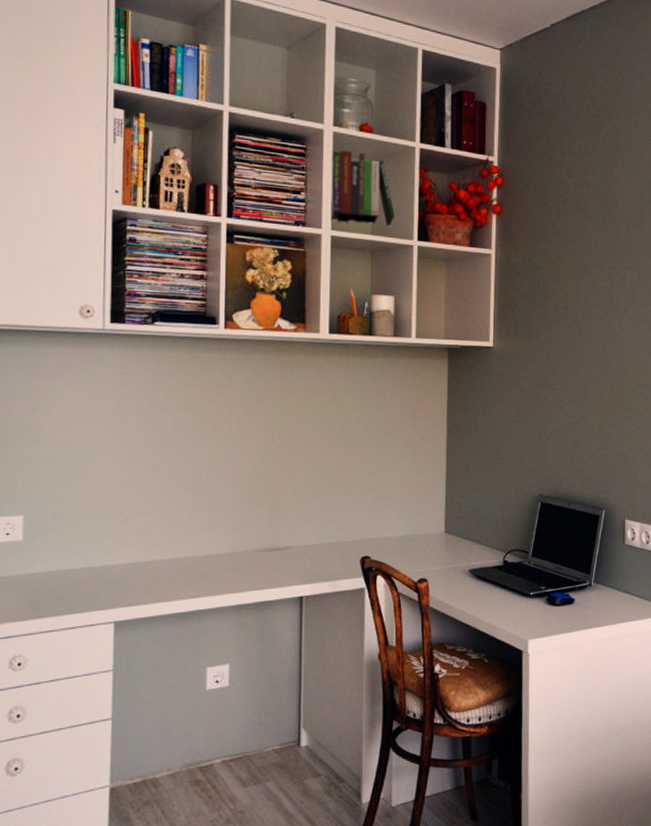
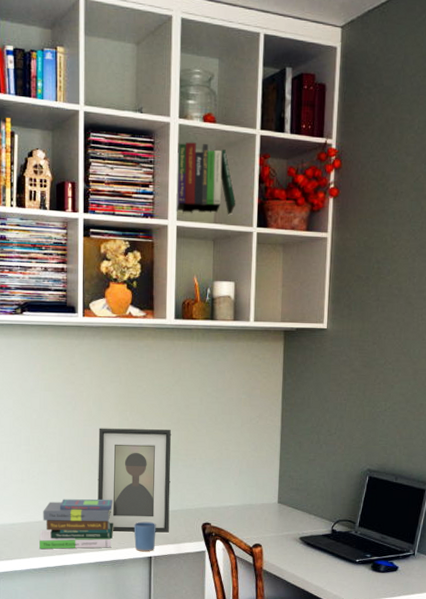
books: none [169,532,259,592] -> present [39,499,114,550]
picture frame: none [239,451,326,570] -> present [97,428,172,533]
mug: none [282,556,308,591] -> present [134,521,156,551]

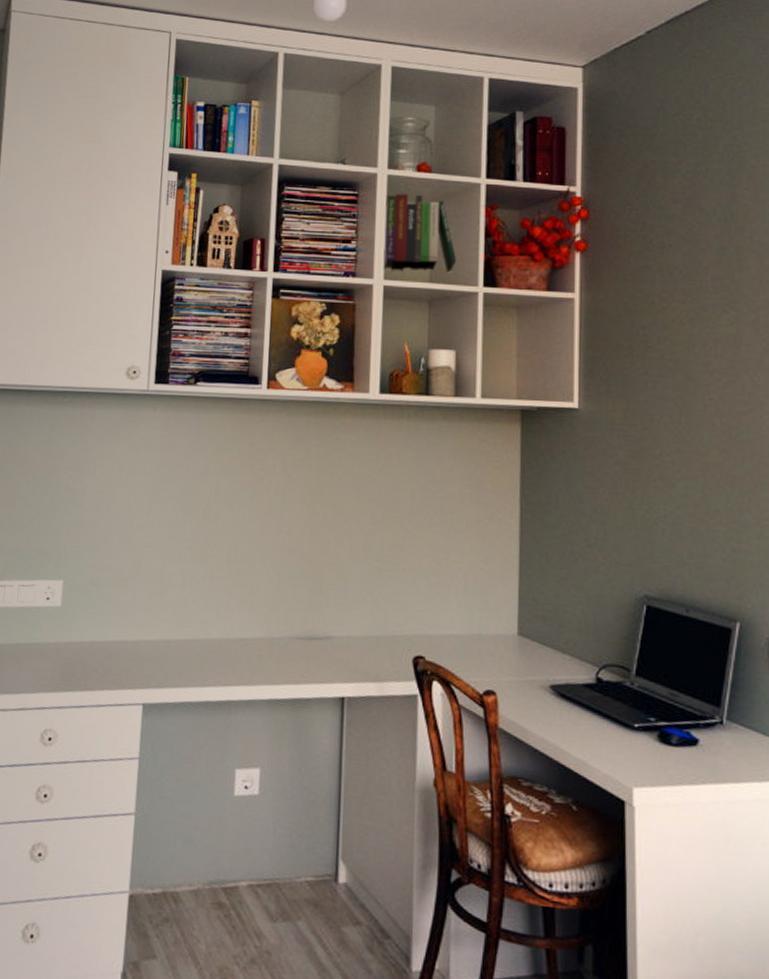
books: present [39,499,114,550] -> none [199,612,297,682]
picture frame: present [97,428,172,533] -> none [276,523,374,666]
mug: present [134,521,156,551] -> none [321,648,352,690]

